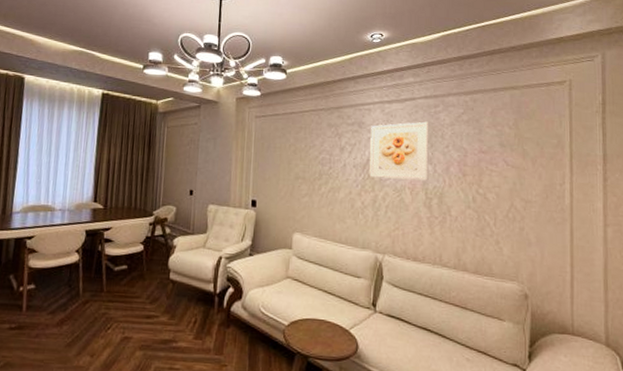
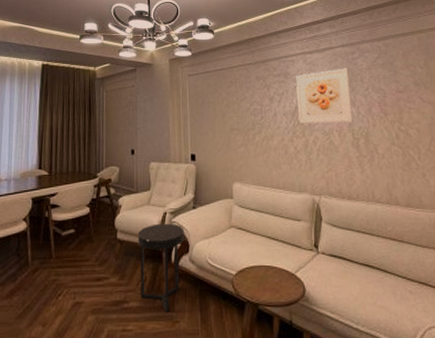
side table: none [190,267,239,356] -> present [137,223,185,313]

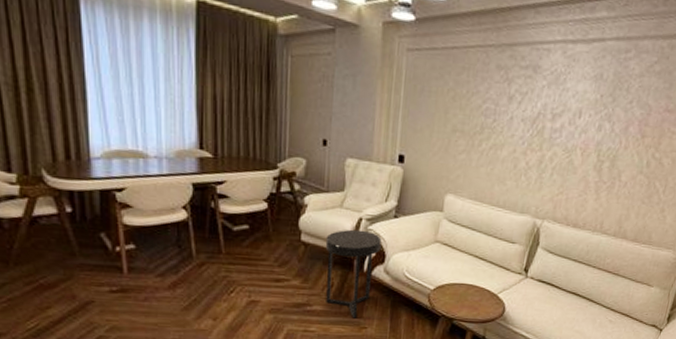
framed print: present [296,68,354,123] -> none [538,69,616,141]

